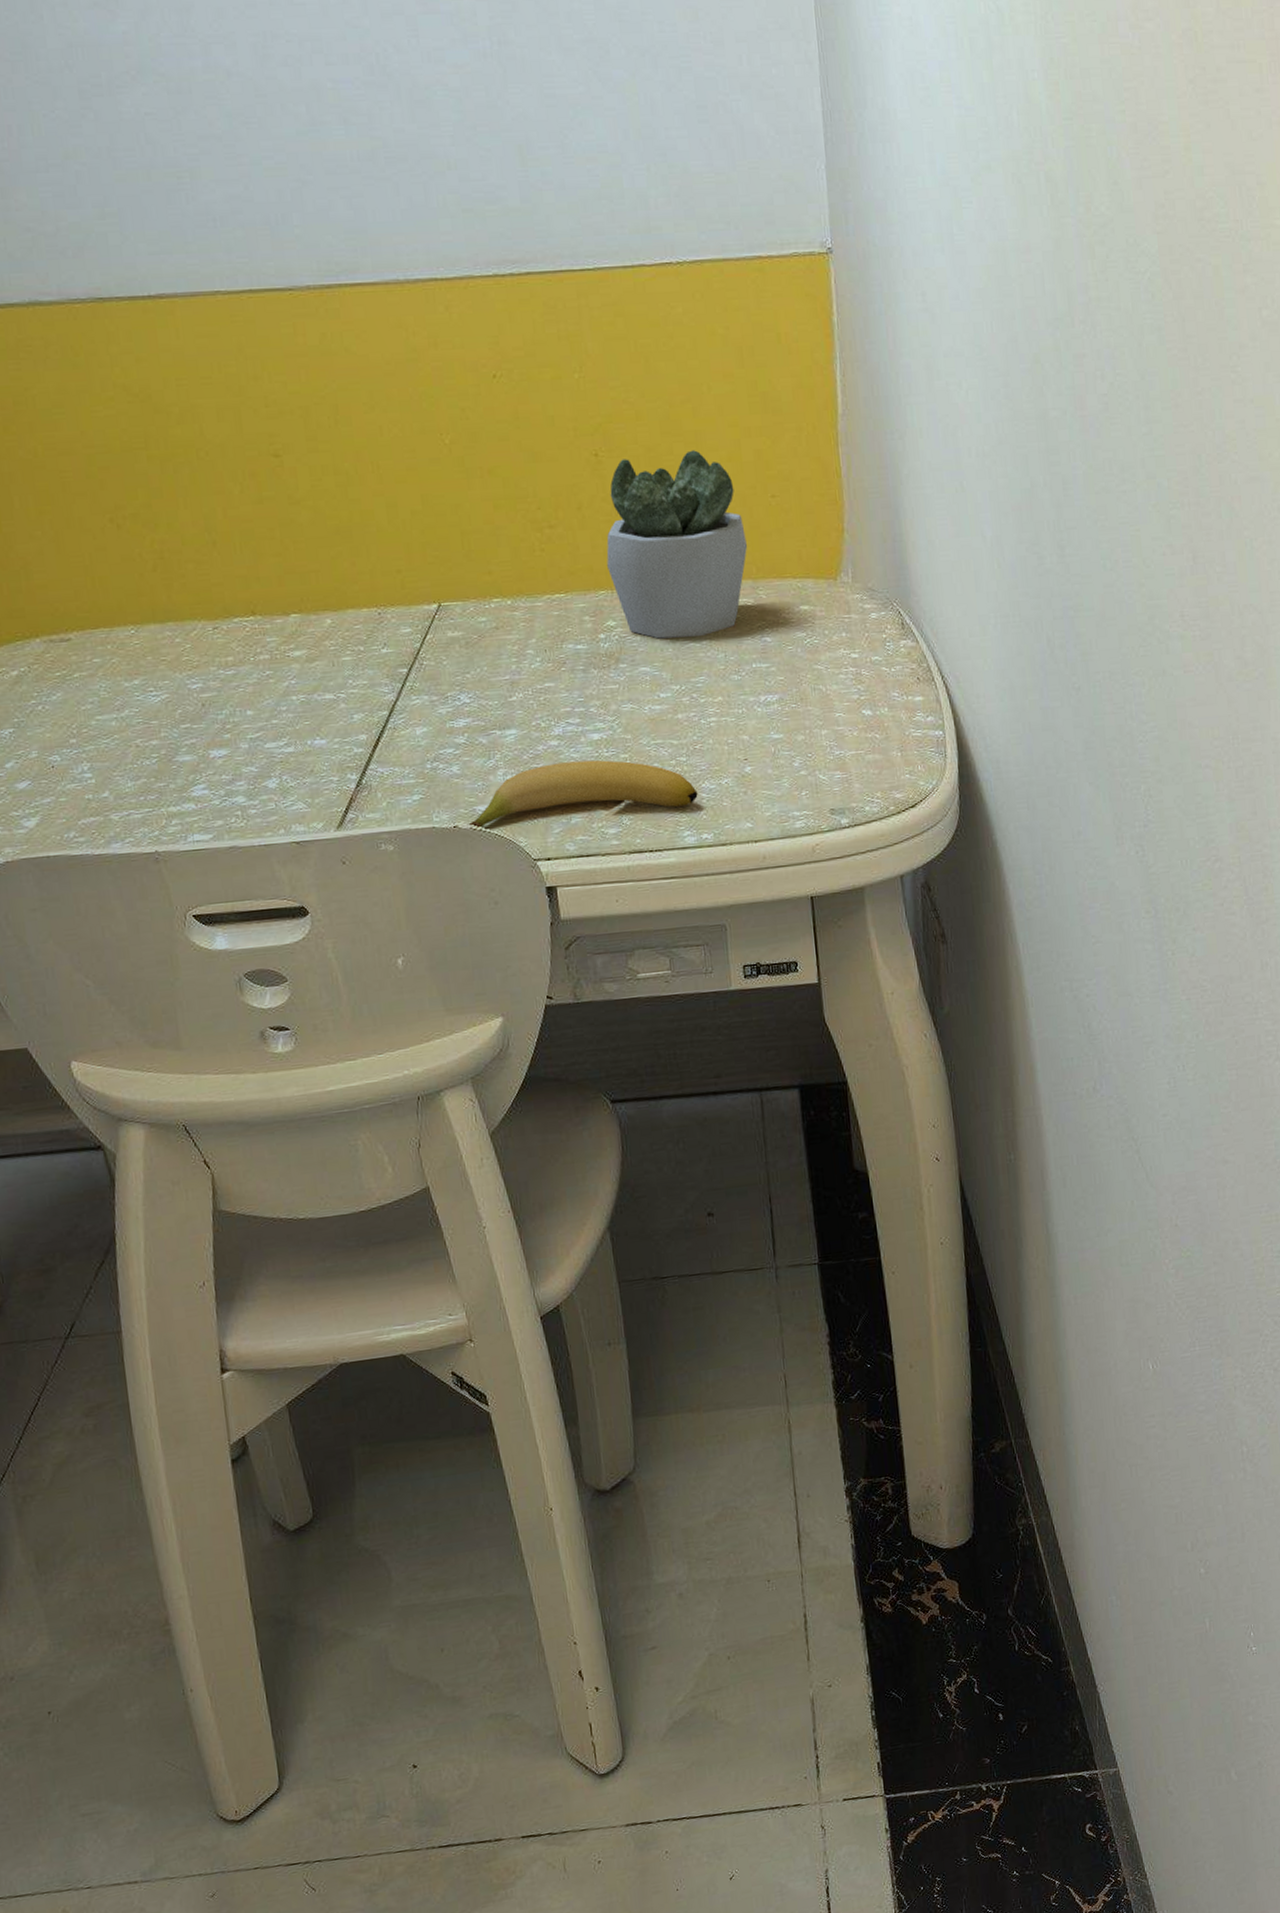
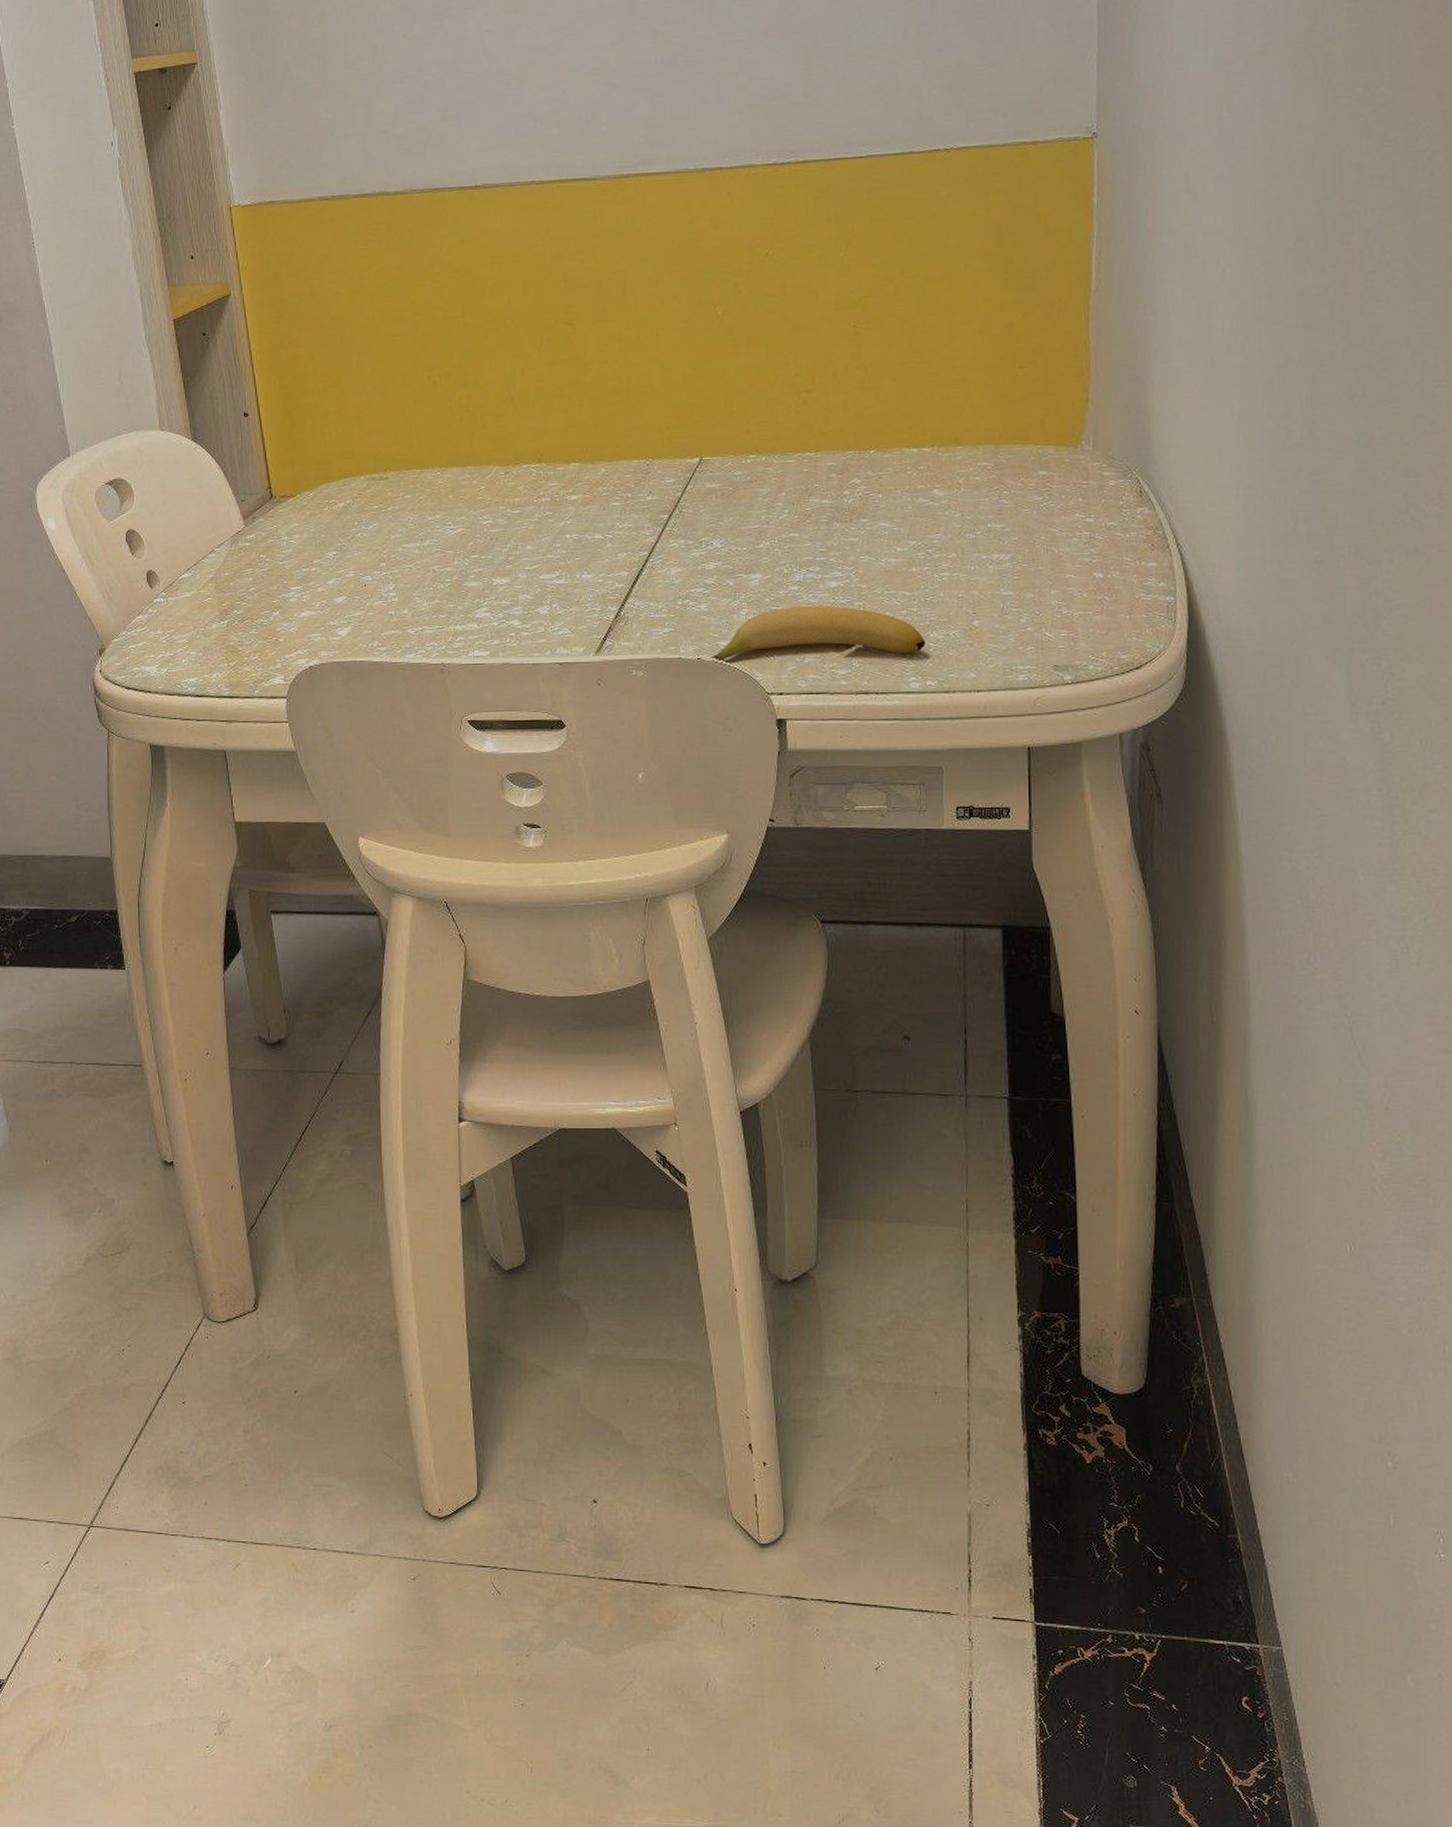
succulent plant: present [606,450,748,639] -> none [856,323,992,497]

